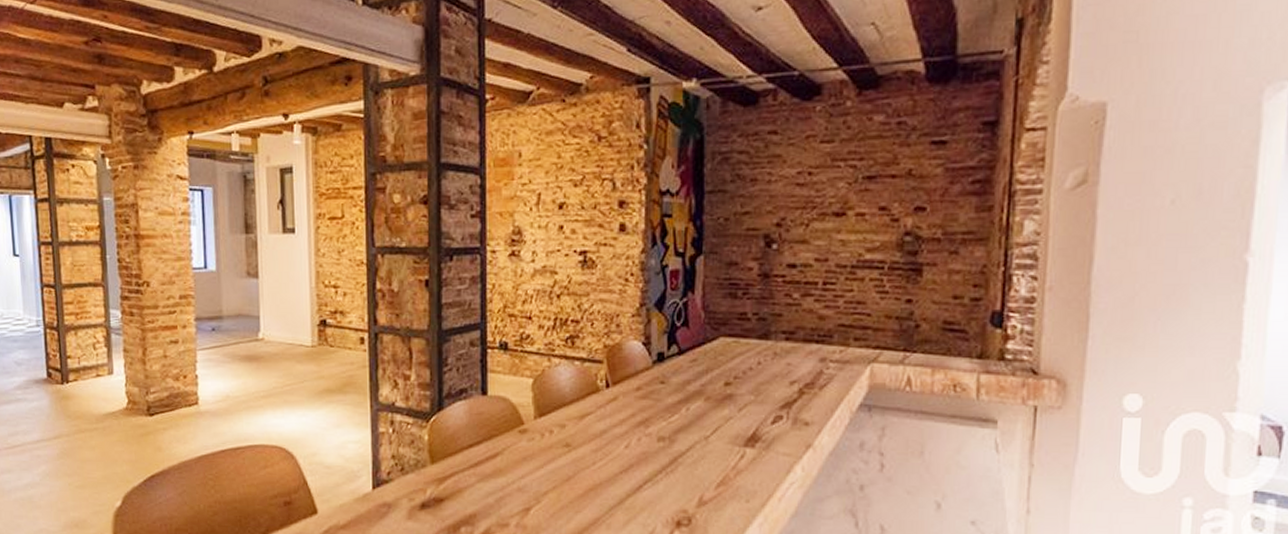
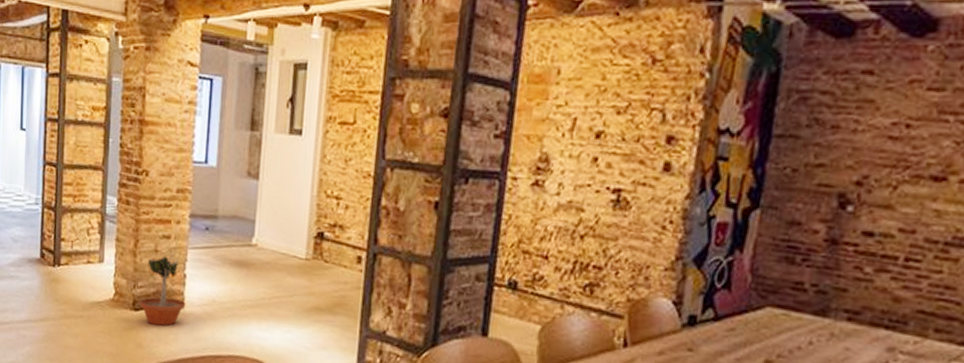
potted tree: none [153,355,201,427] -> present [139,252,186,326]

